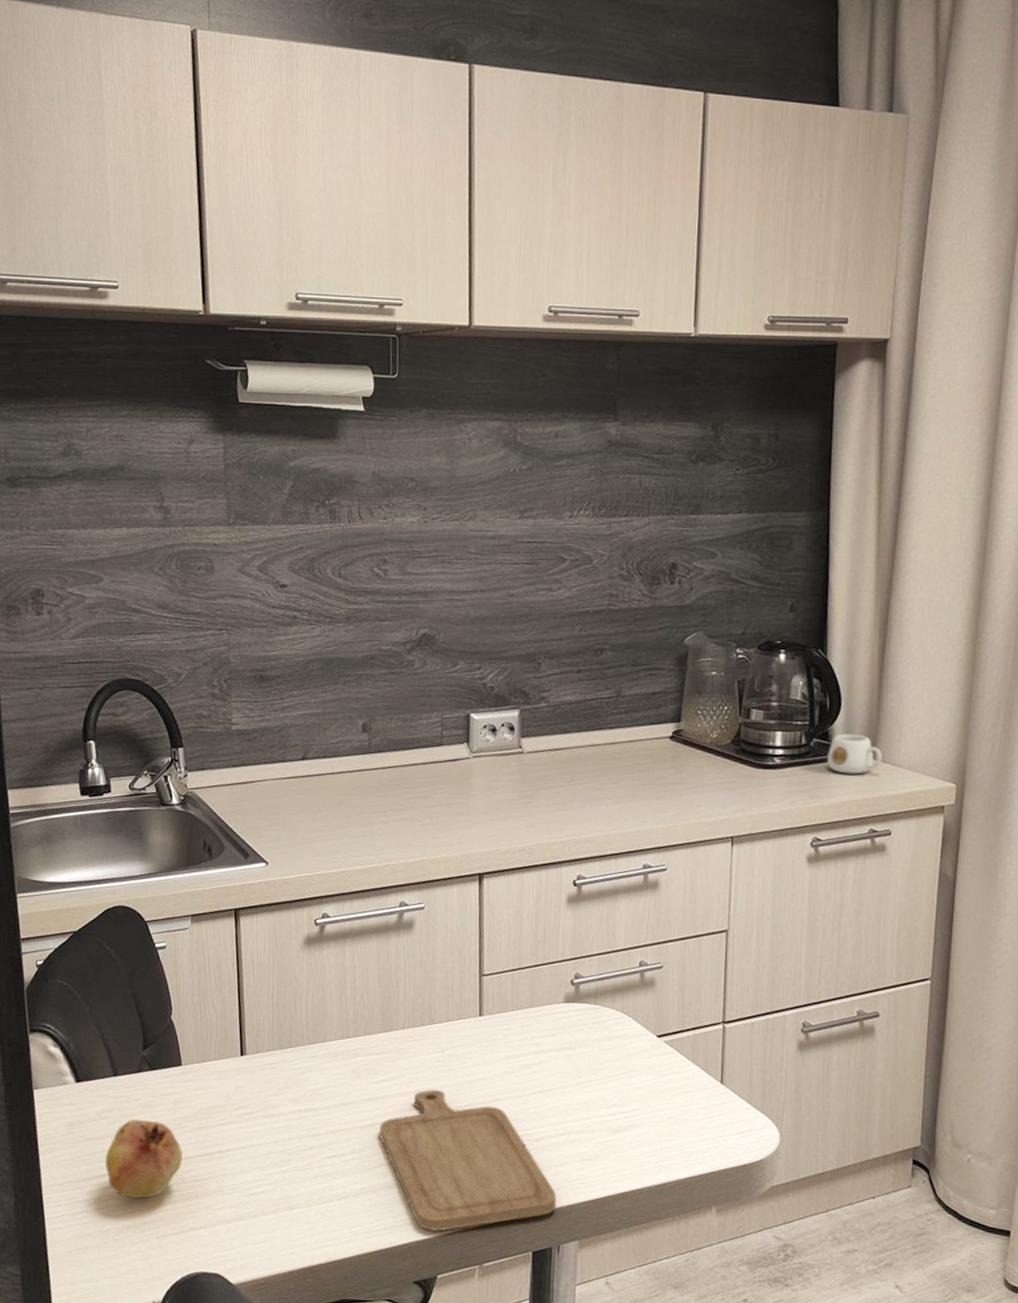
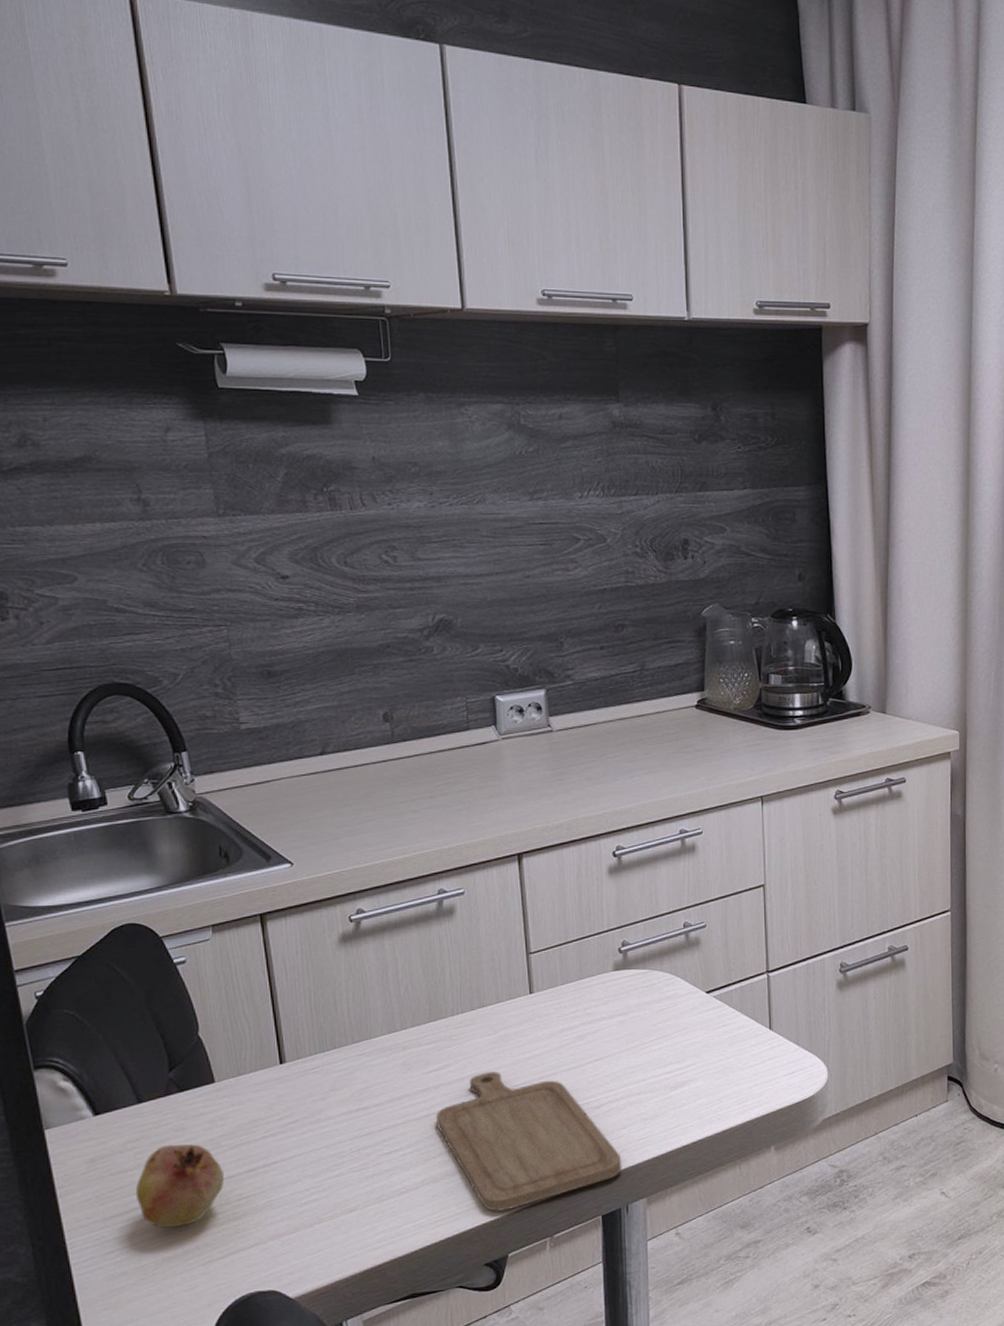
mug: present [827,733,883,774] -> none [843,691,893,729]

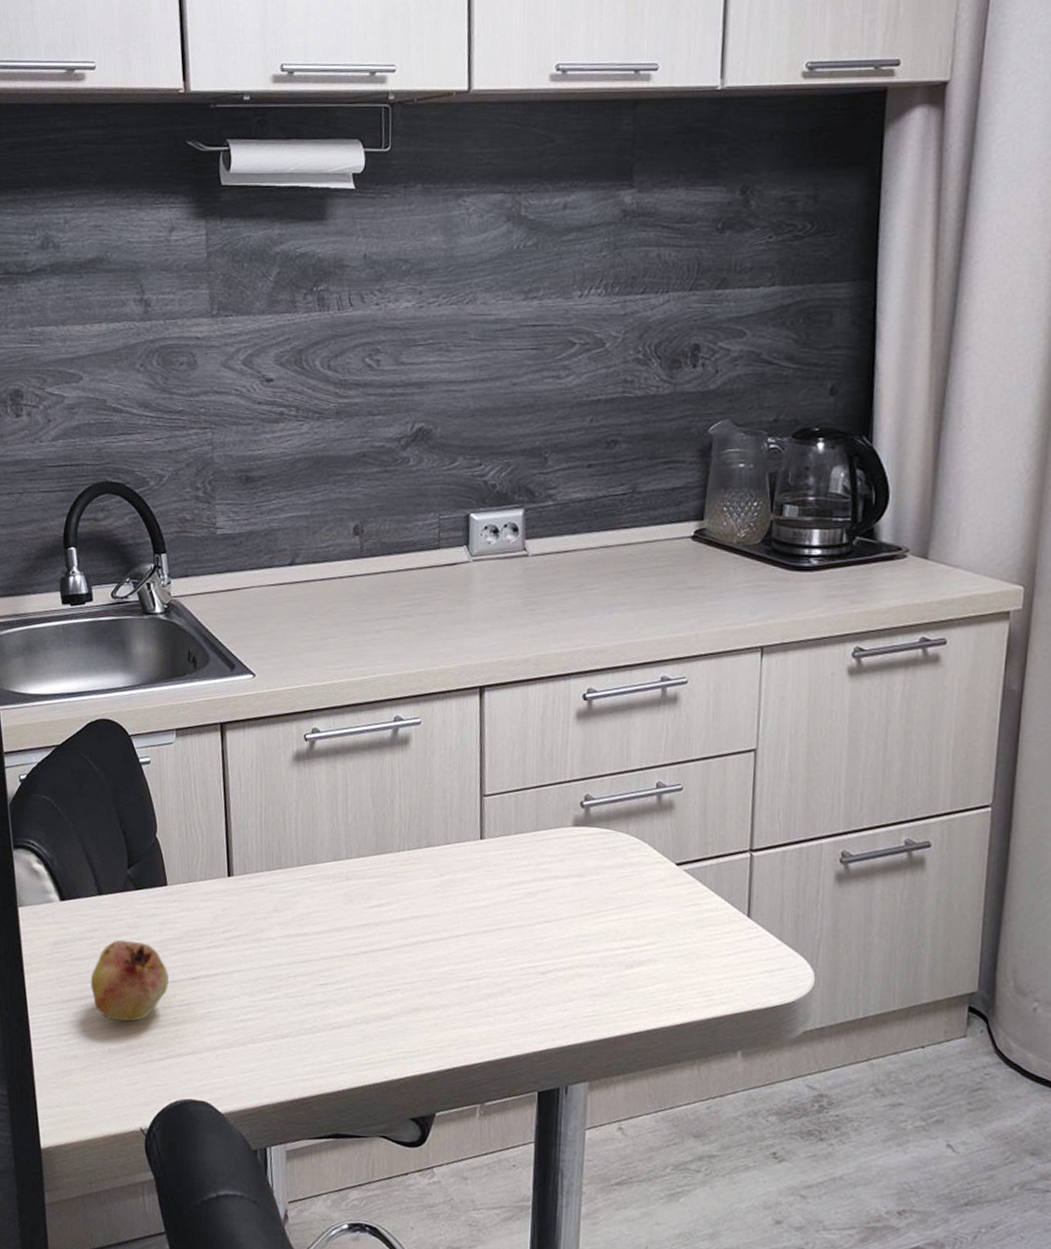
chopping board: present [435,1072,622,1211] -> none [373,916,565,1067]

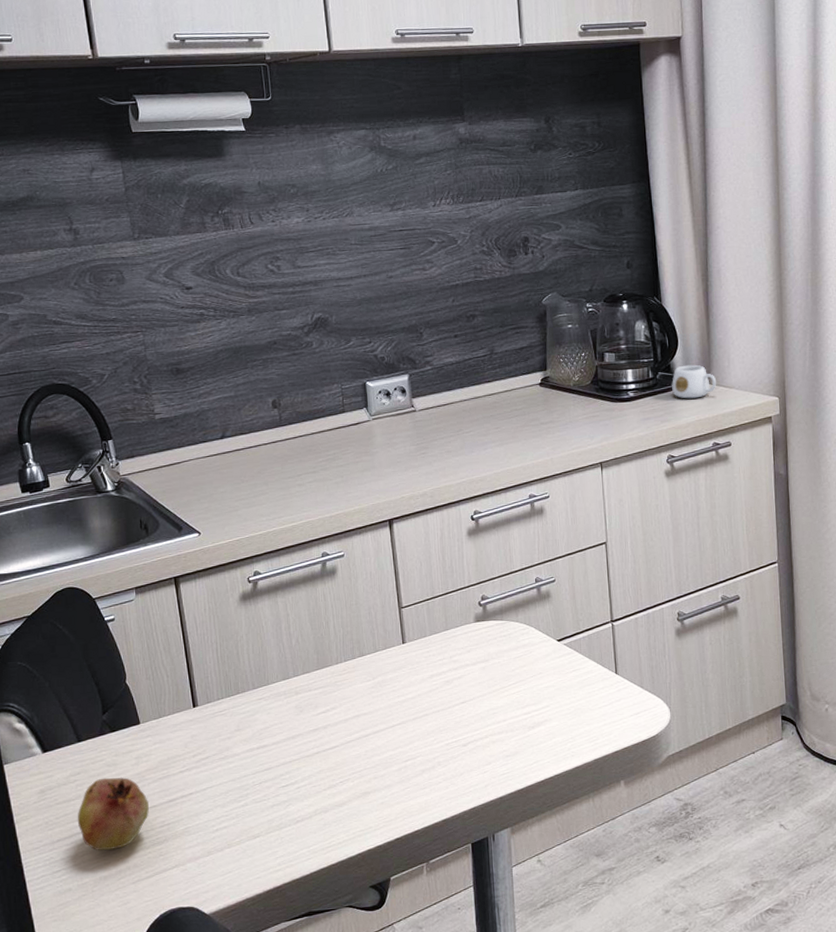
mug: none [872,530,937,576] -> present [672,364,717,399]

